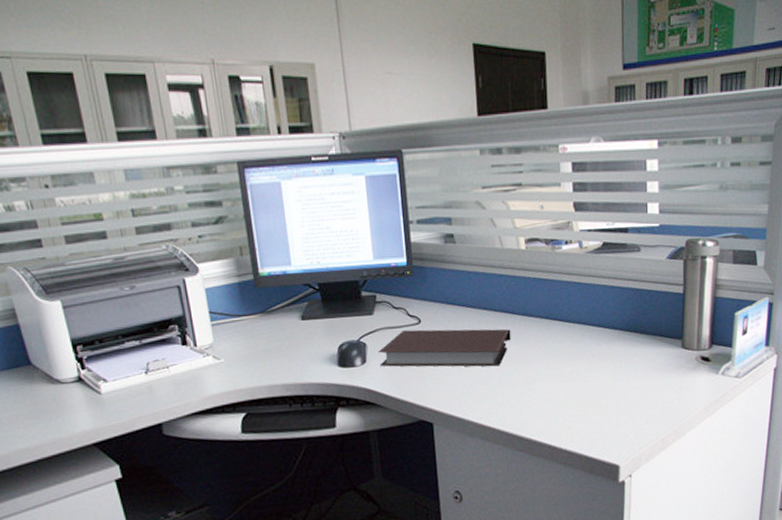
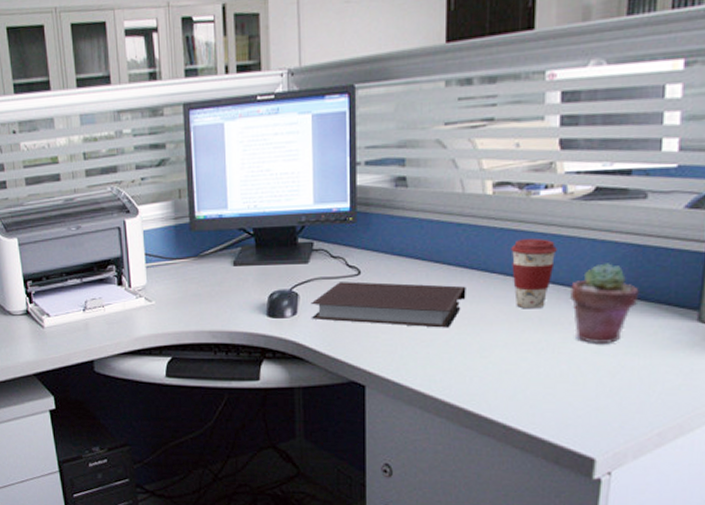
coffee cup: none [543,286,578,346] -> present [510,238,557,309]
potted succulent: none [590,304,640,371] -> present [569,263,639,343]

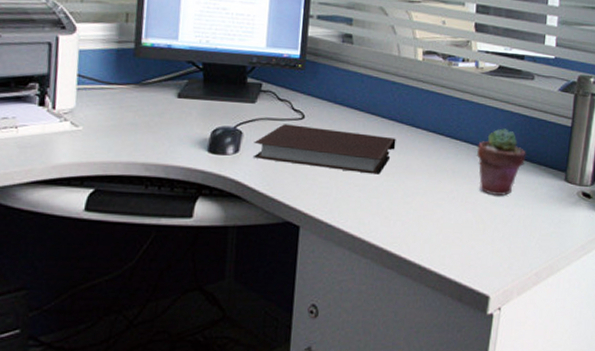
coffee cup: present [510,238,557,309] -> none [434,101,469,163]

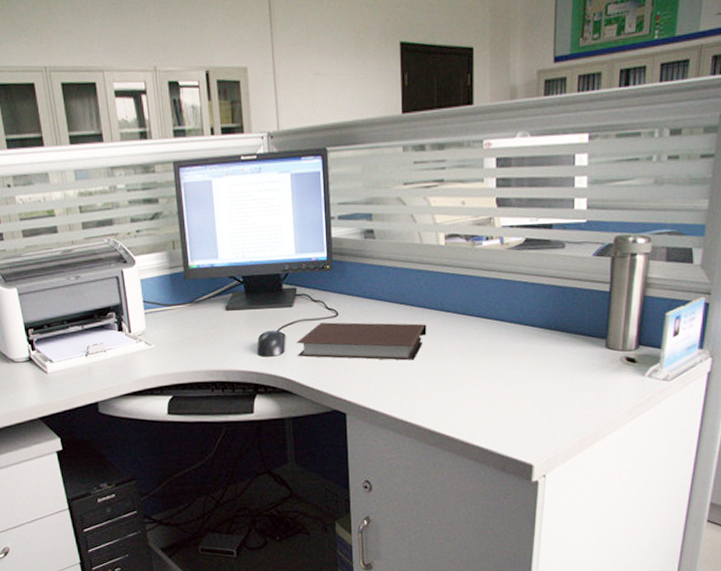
potted succulent: present [476,128,526,195] -> none [508,302,562,369]

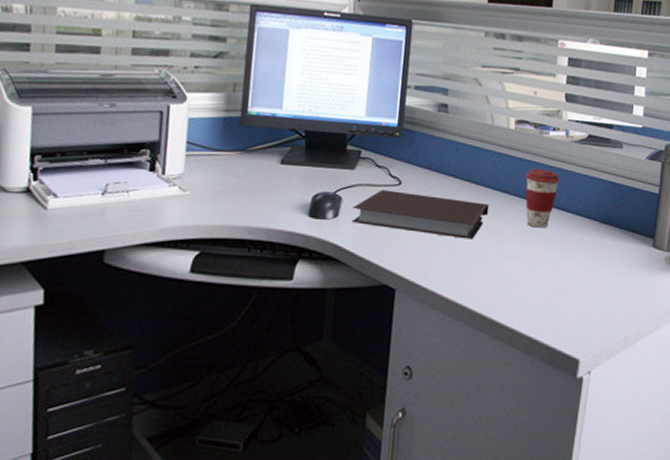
coffee cup: none [461,282,497,342] -> present [525,169,560,228]

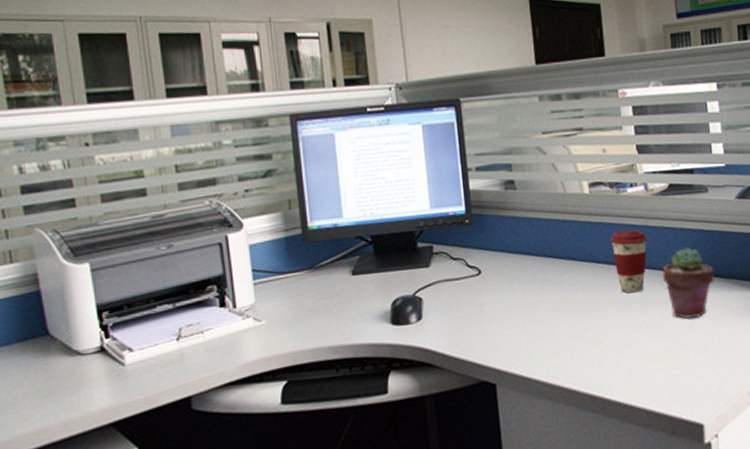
notebook: present [351,190,489,239] -> none [435,277,579,323]
potted succulent: none [566,195,615,261] -> present [661,247,715,319]

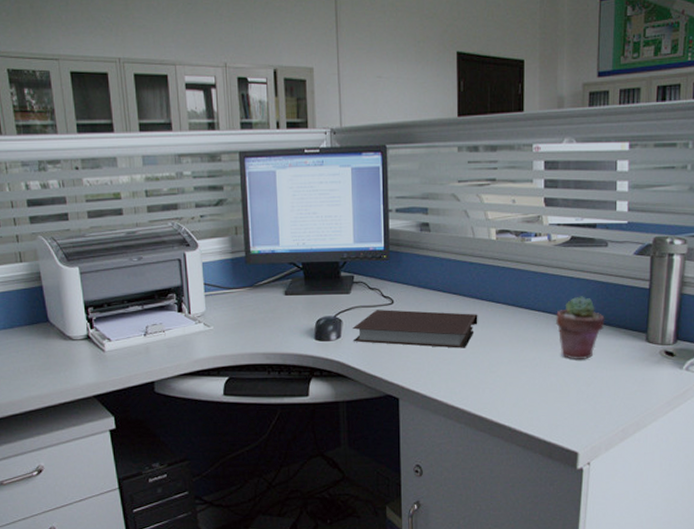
notebook: none [435,277,579,323] -> present [352,309,478,348]
coffee cup: present [610,230,647,294] -> none [511,276,545,333]

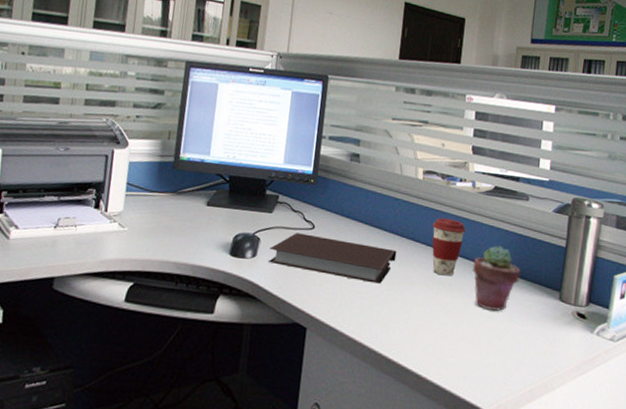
coffee cup: none [511,276,545,333] -> present [432,218,466,276]

